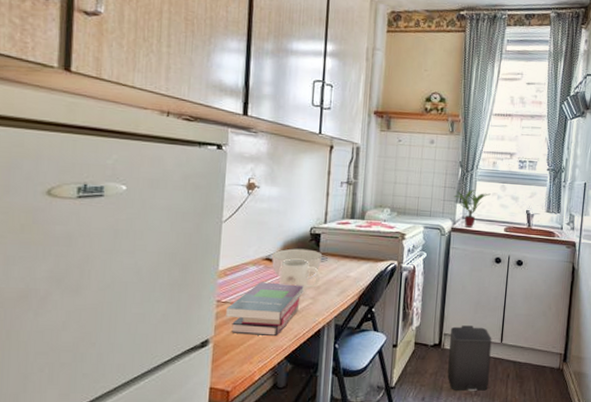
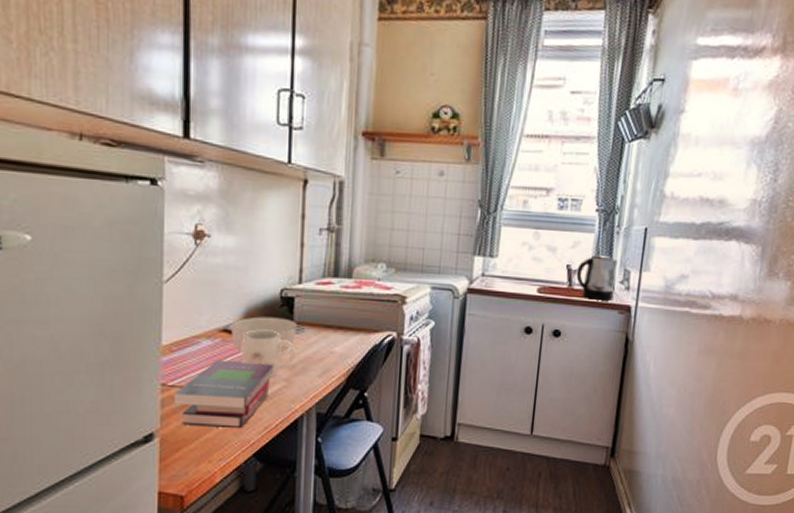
pedal bin: present [447,325,492,392] -> none [462,413,520,495]
potted plant: present [454,190,491,228] -> none [471,238,520,288]
kettle: none [533,202,565,238] -> present [576,254,618,301]

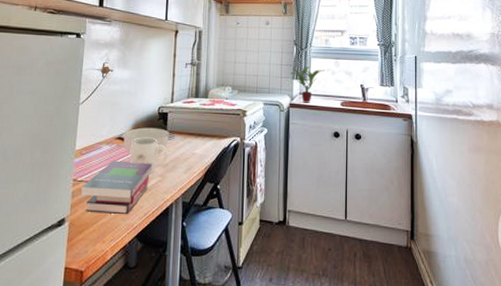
potted plant: none [471,238,520,288] -> present [291,66,325,103]
kettle: present [576,254,618,301] -> none [368,76,398,111]

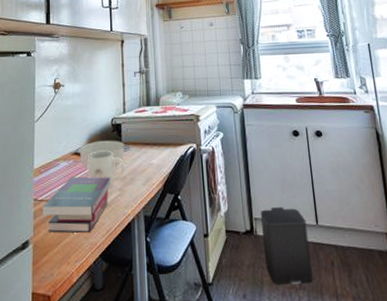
potted plant: present [291,66,325,103] -> none [240,64,276,103]
pedal bin: none [293,202,336,272] -> present [260,207,313,285]

